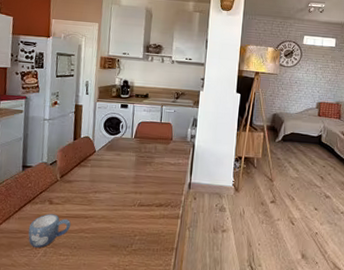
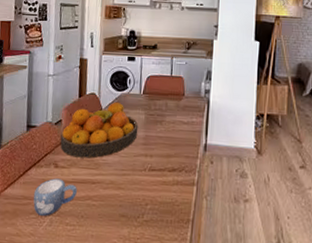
fruit bowl: none [55,144,130,196] -> present [60,101,139,158]

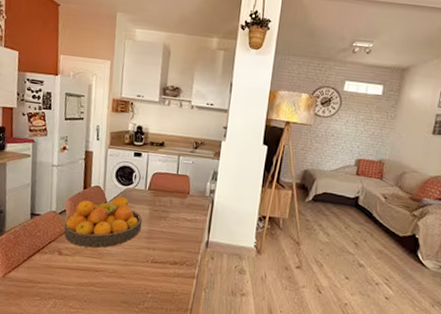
mug: present [33,178,77,217] -> none [37,264,81,299]

